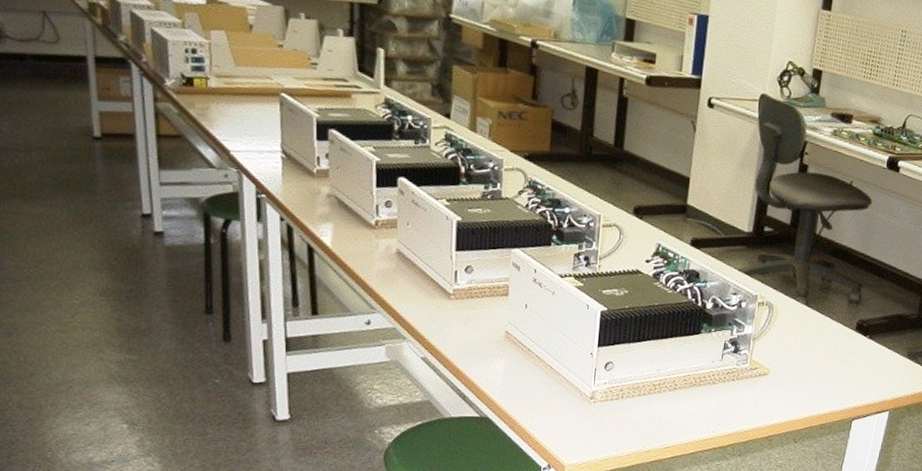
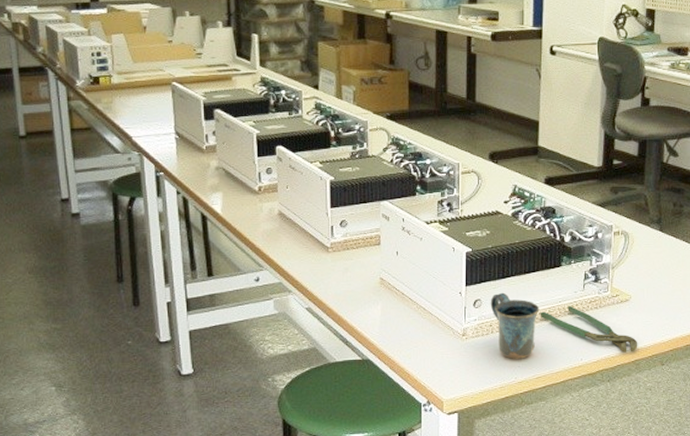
mug: none [622,356,675,427] -> present [490,292,540,359]
pliers: none [674,375,773,428] -> present [540,305,638,353]

